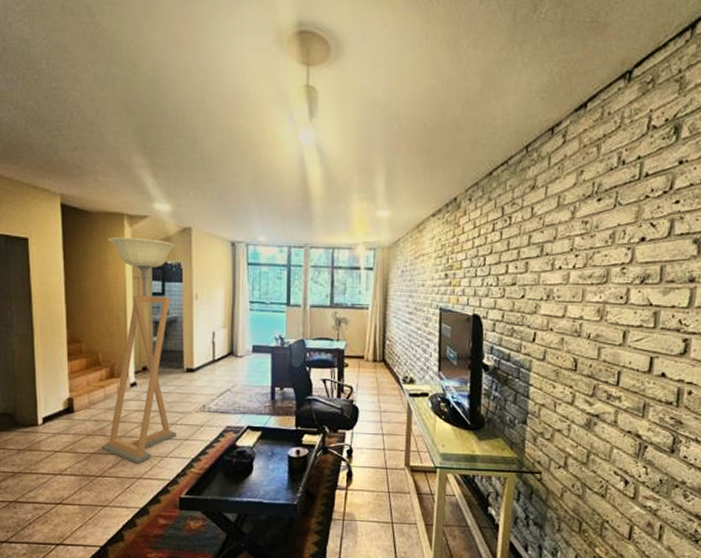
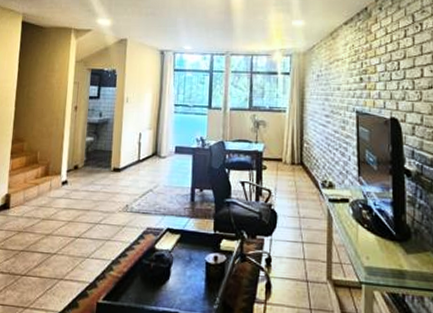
floor lamp: present [101,236,176,464] -> none [29,47,113,264]

